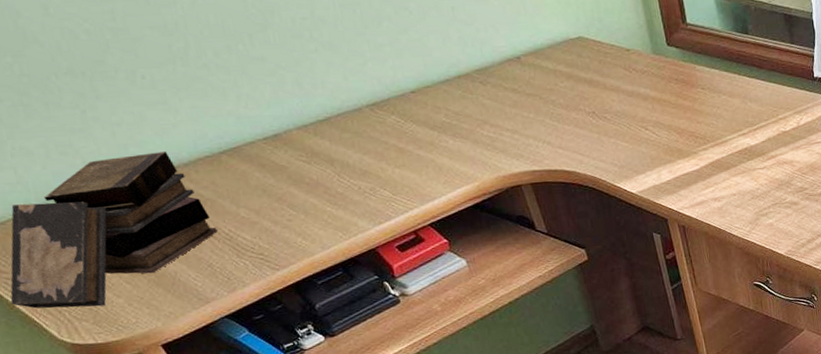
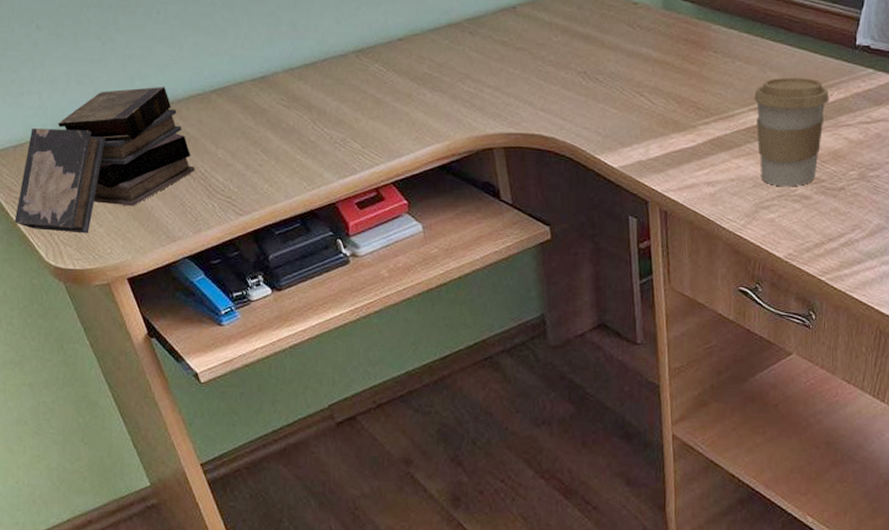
coffee cup: none [740,106,801,197] -> present [754,77,830,187]

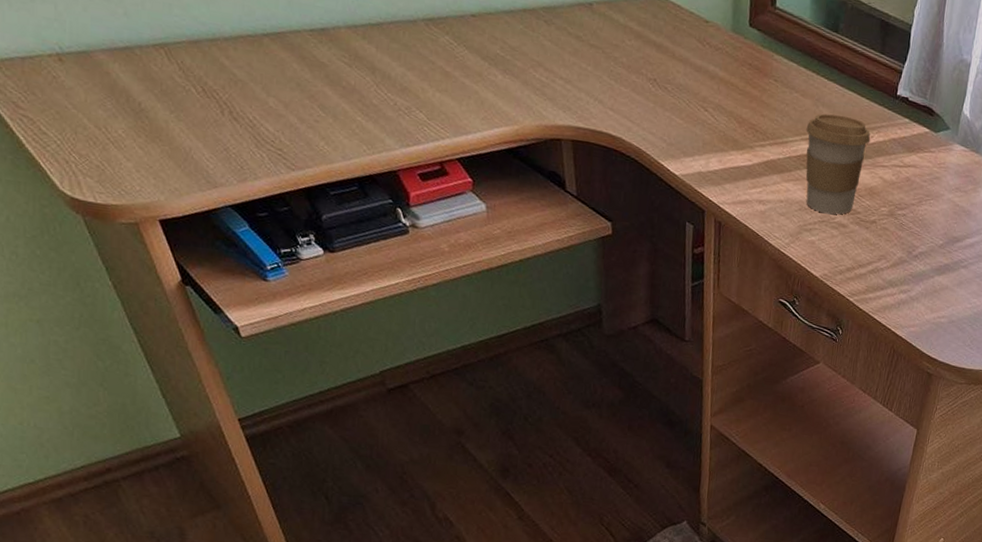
book: present [14,86,195,234] -> none [21,13,242,167]

